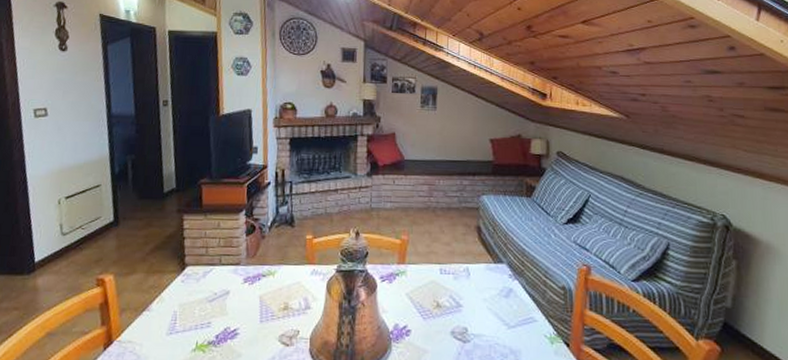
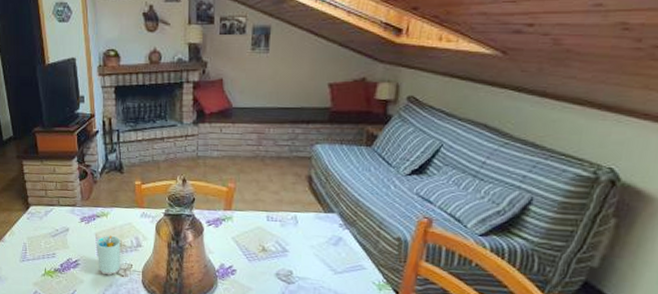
cup: none [259,297,288,346] -> present [97,235,121,276]

